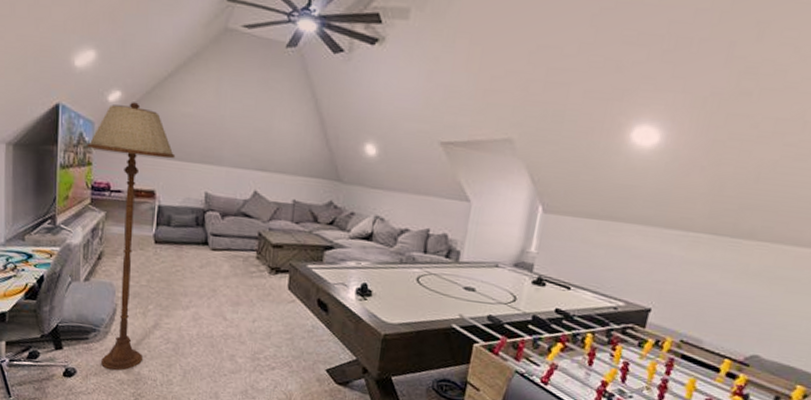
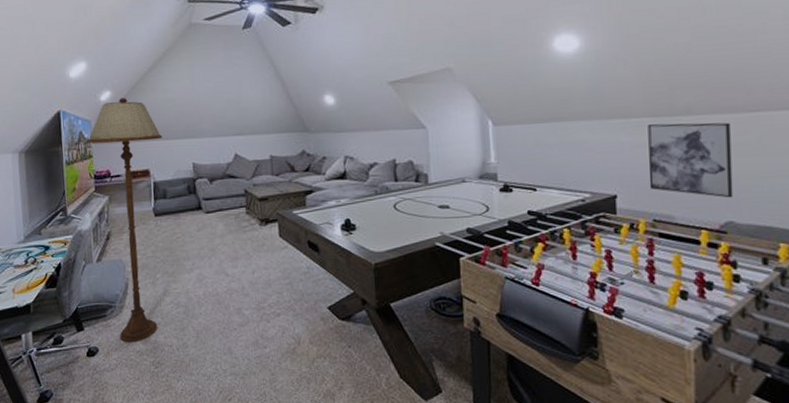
wall art: none [686,242,790,333] -> present [648,122,734,198]

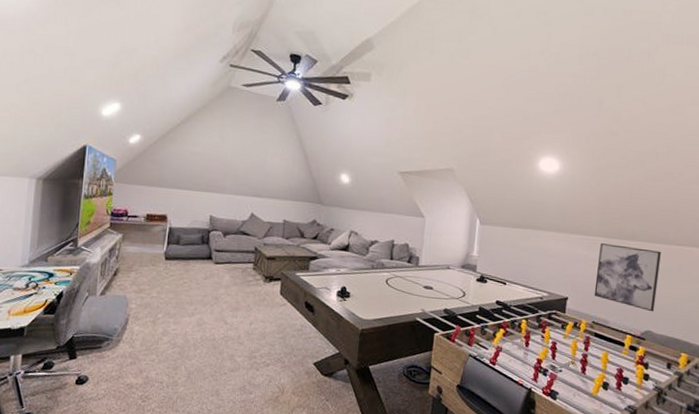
floor lamp: present [86,97,163,343] -> none [109,143,185,376]

